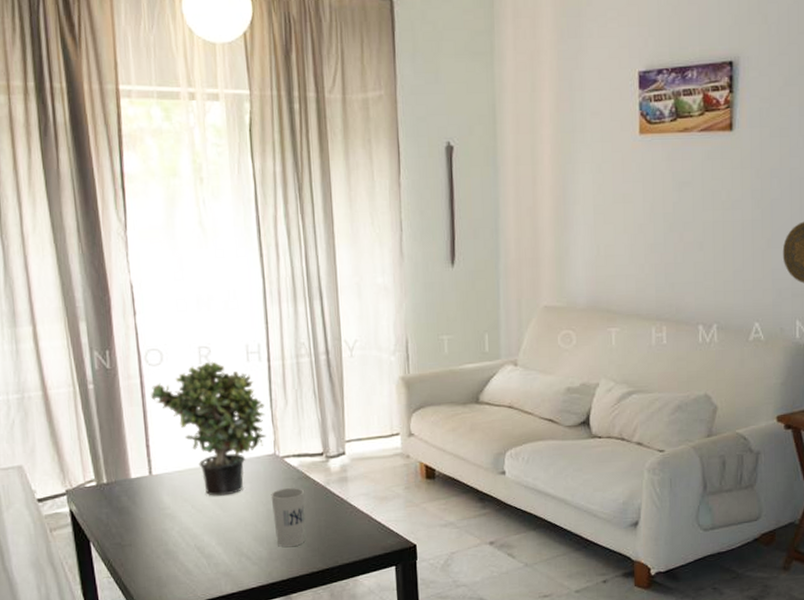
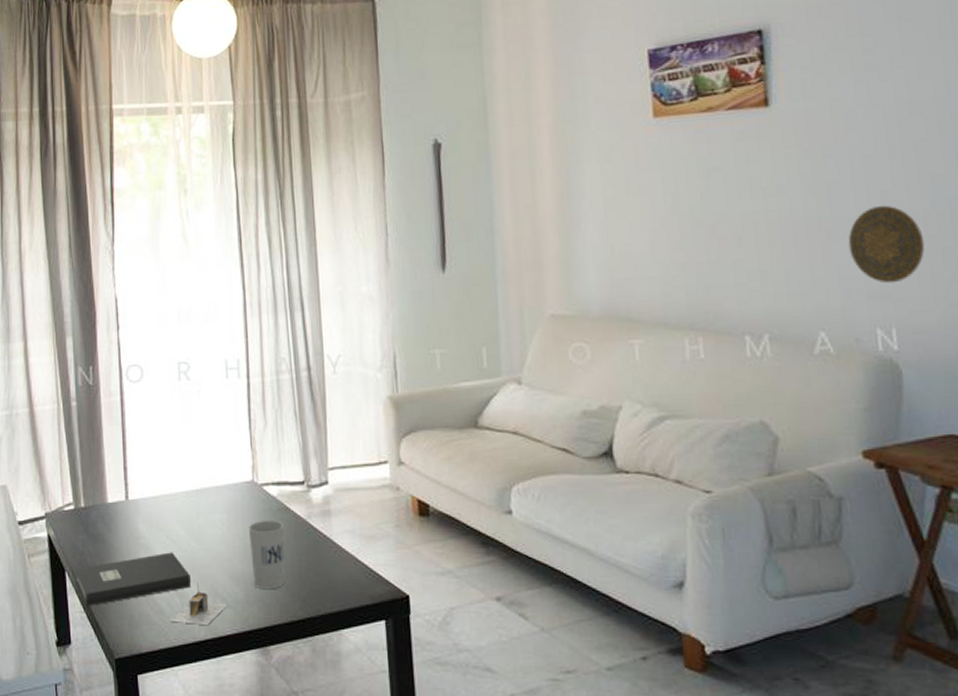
book: none [100,519,217,572] -> present [75,552,191,606]
potted plant: present [150,361,267,496] -> none [129,378,245,526]
architectural model: none [197,544,252,581] -> present [170,582,228,625]

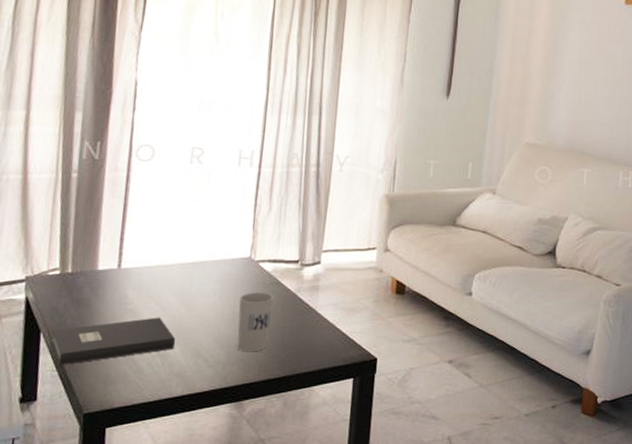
architectural model: present [170,582,228,625] -> none [147,344,209,382]

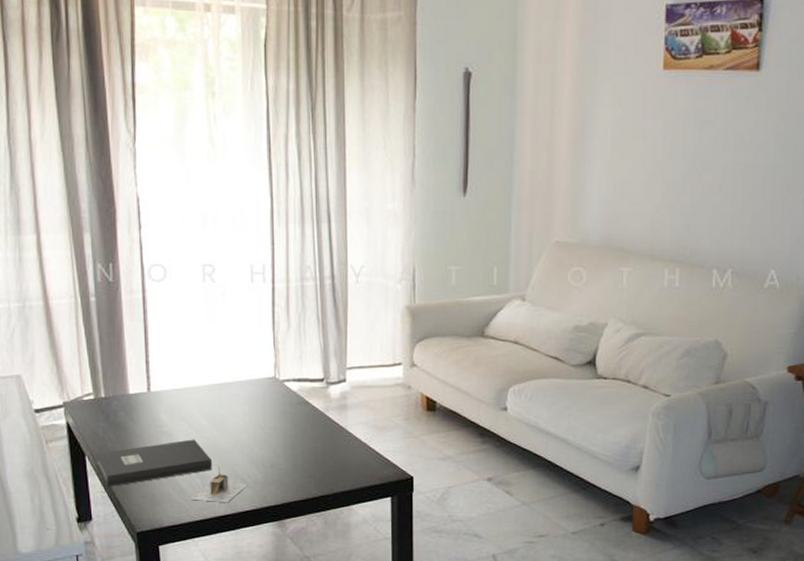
architectural model: none [147,344,209,382] -> present [191,465,247,502]
cup: present [238,292,275,352] -> none [269,413,303,472]

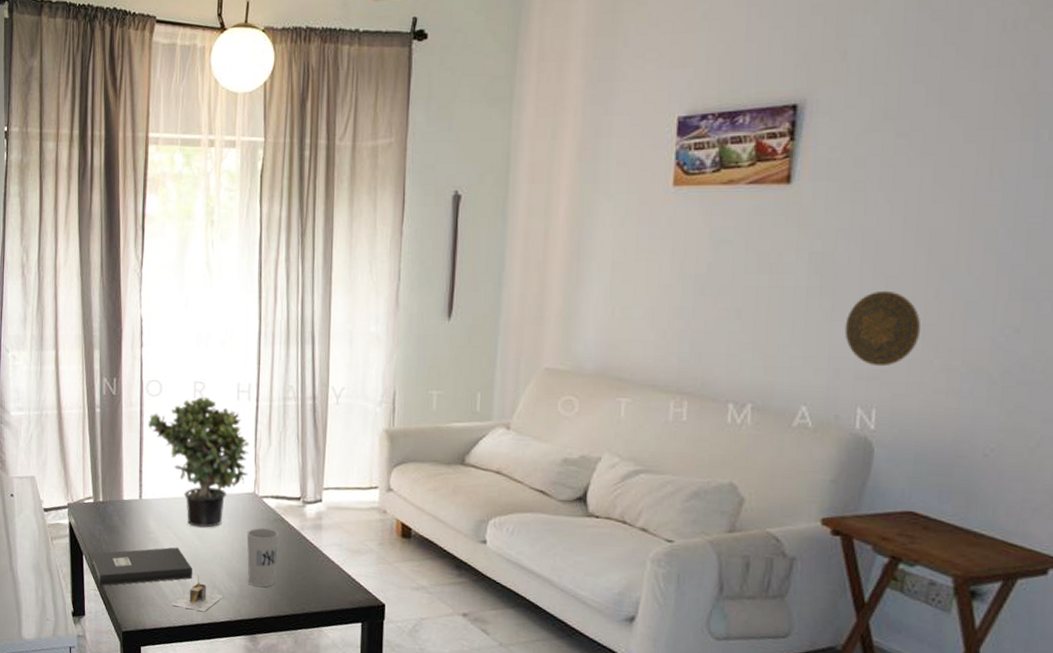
potted plant: none [152,280,267,416] -> present [147,396,249,528]
cup: none [269,413,303,472] -> present [246,528,279,588]

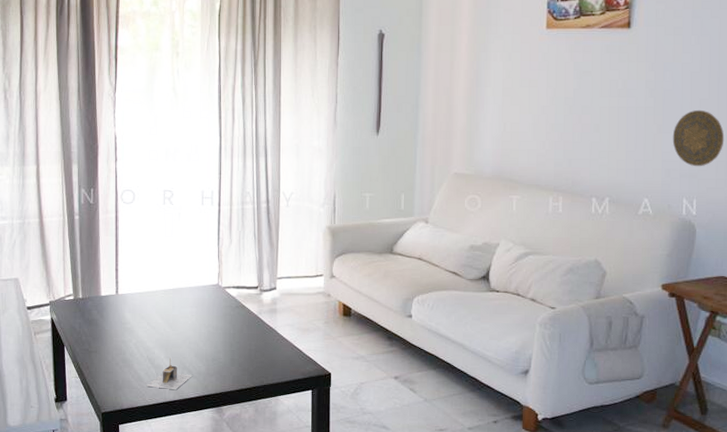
book: present [91,547,192,586] -> none [72,335,164,373]
potted plant: present [147,396,249,528] -> none [122,203,213,317]
cup: present [246,528,279,588] -> none [212,314,240,366]

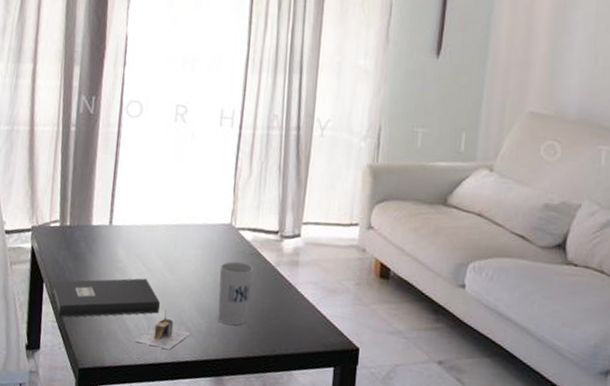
book: none [72,335,164,373] -> present [51,278,160,318]
cup: none [212,314,240,366] -> present [218,261,254,326]

